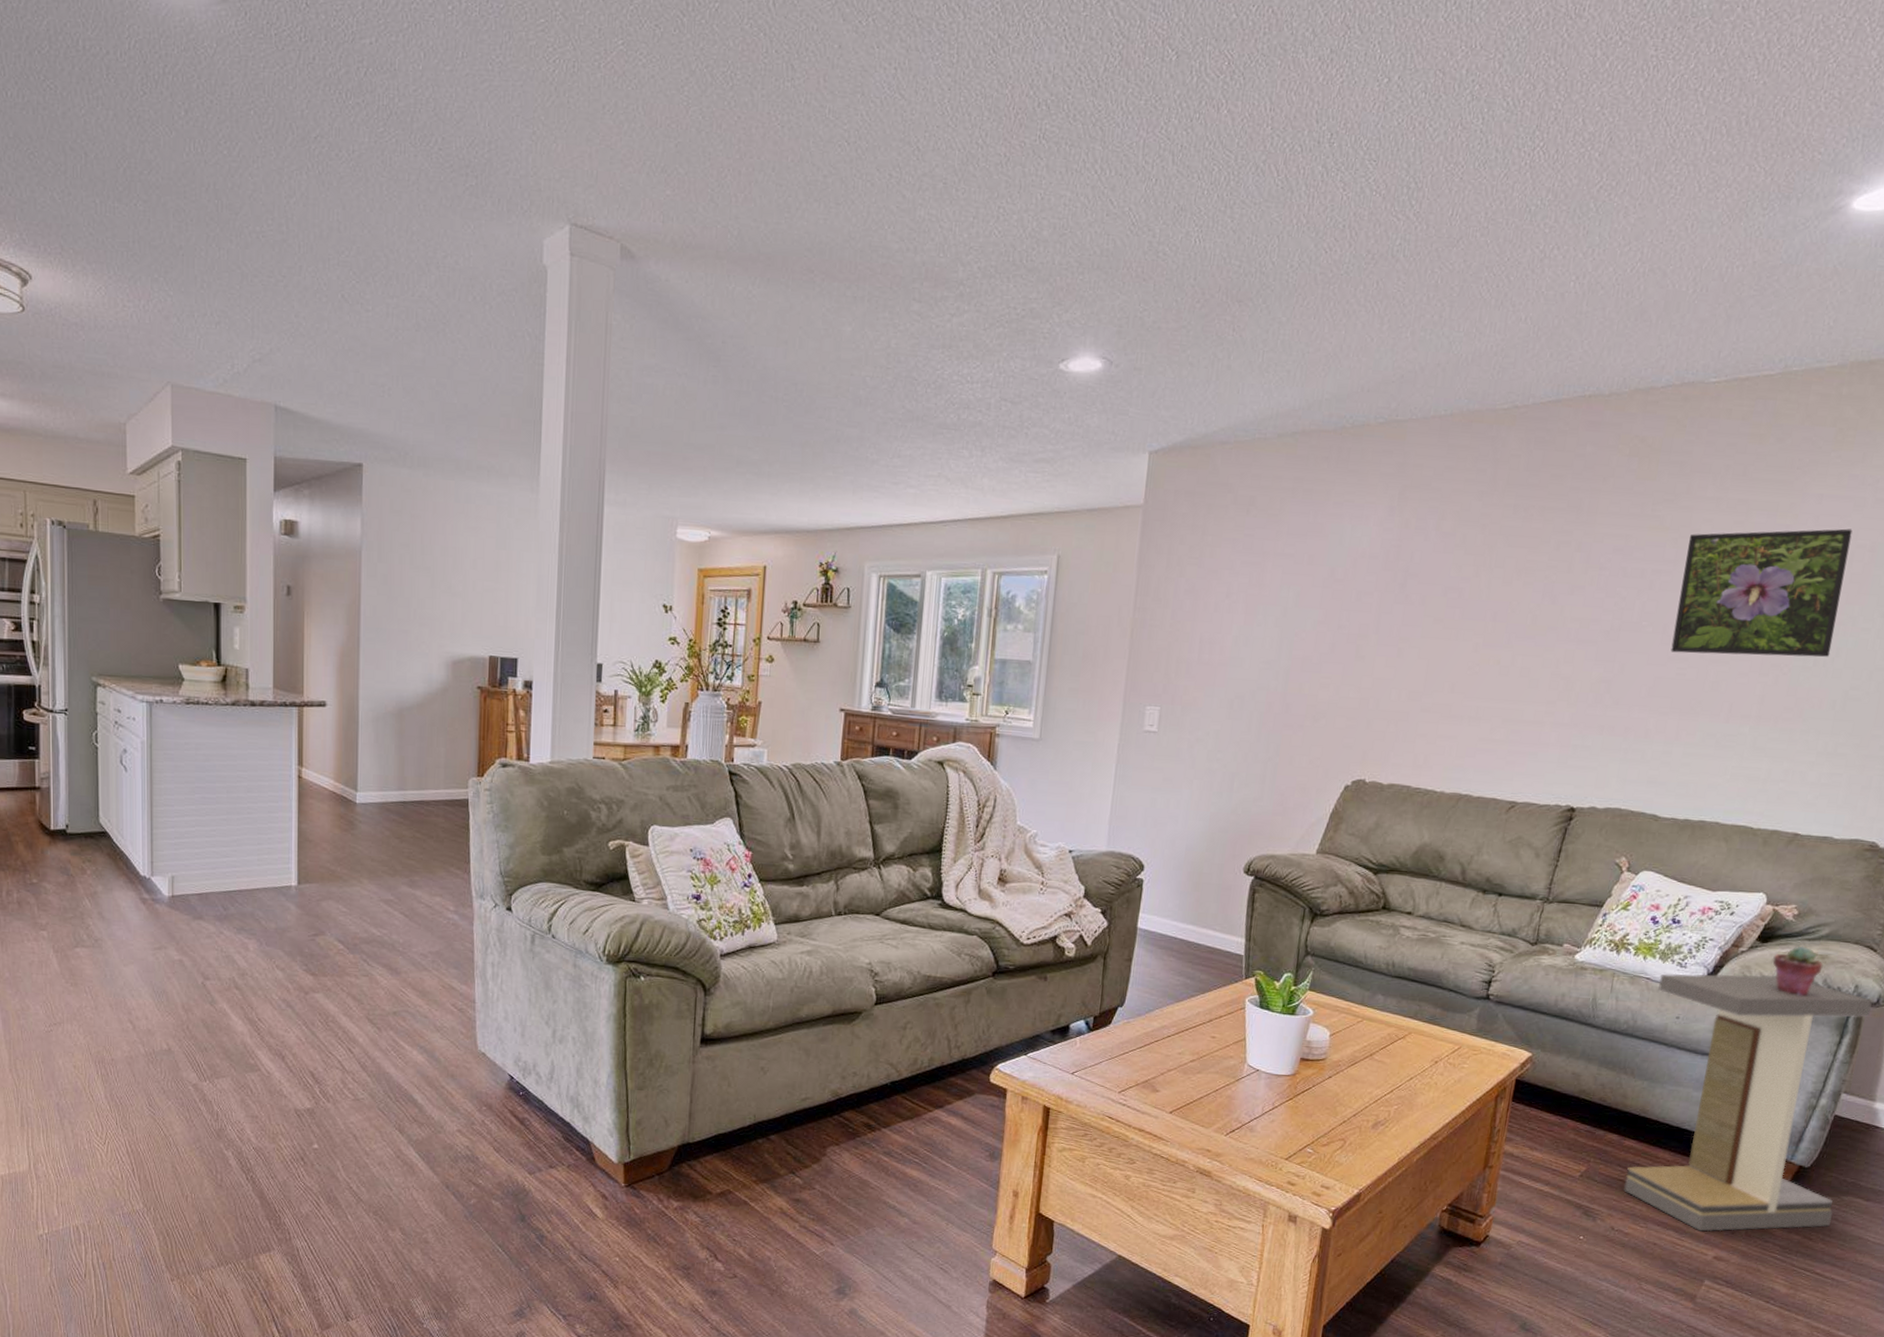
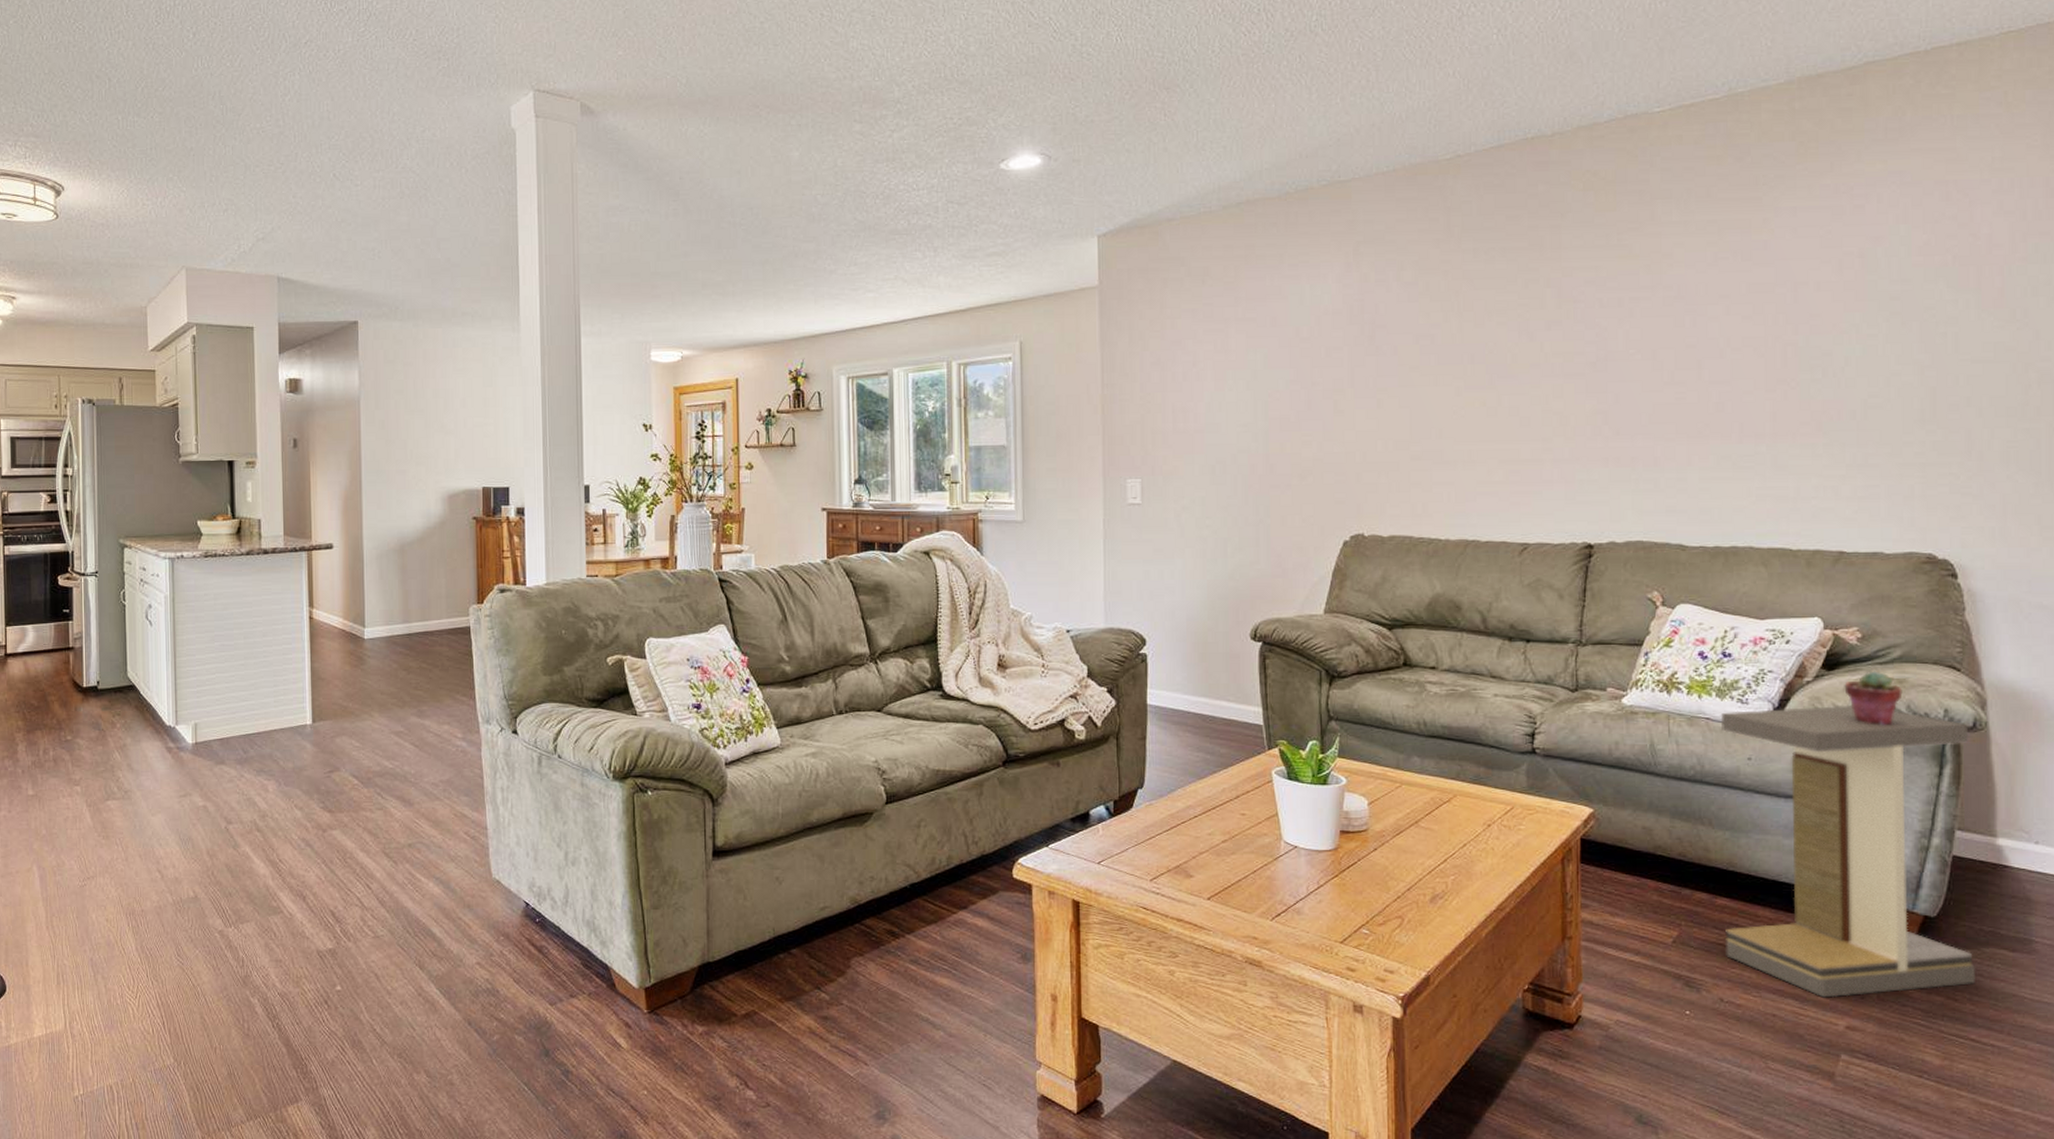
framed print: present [1671,528,1853,657] -> none [1662,237,1839,377]

